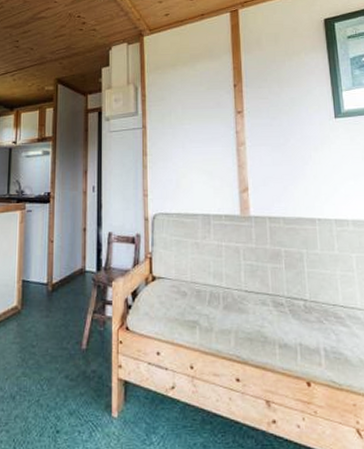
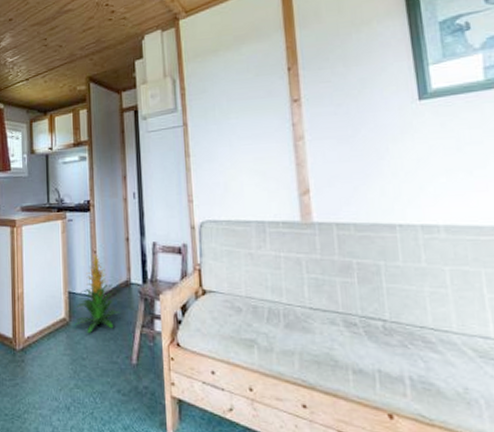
indoor plant: none [26,244,73,320] -> present [74,254,120,333]

